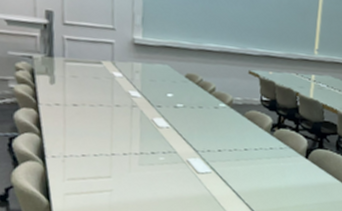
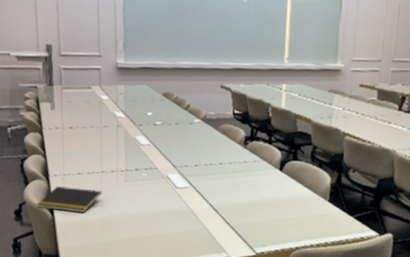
notepad: none [28,168,111,199] -> present [37,186,102,213]

